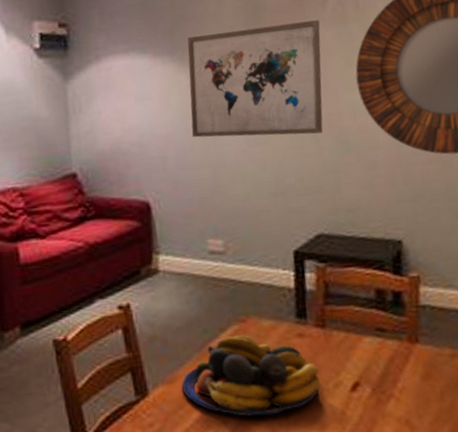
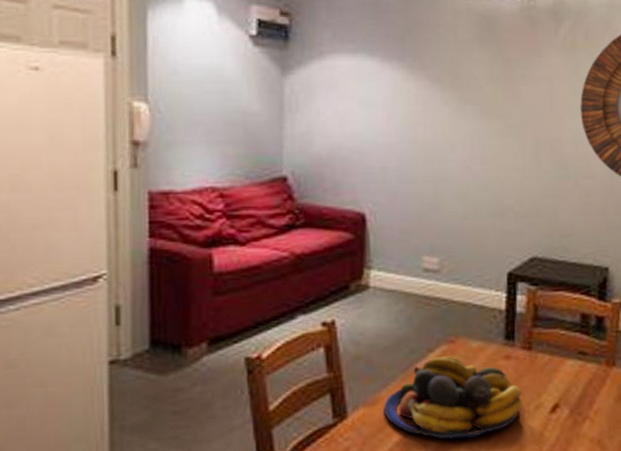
wall art: present [187,20,323,138] -> none [415,44,551,158]

